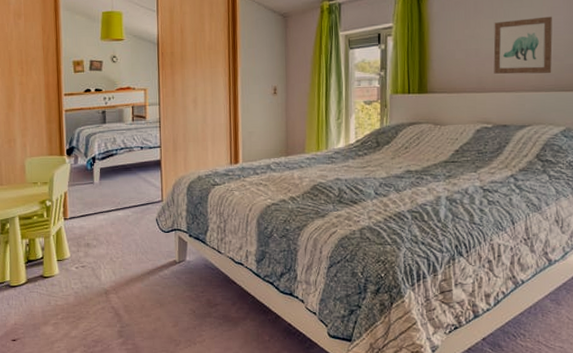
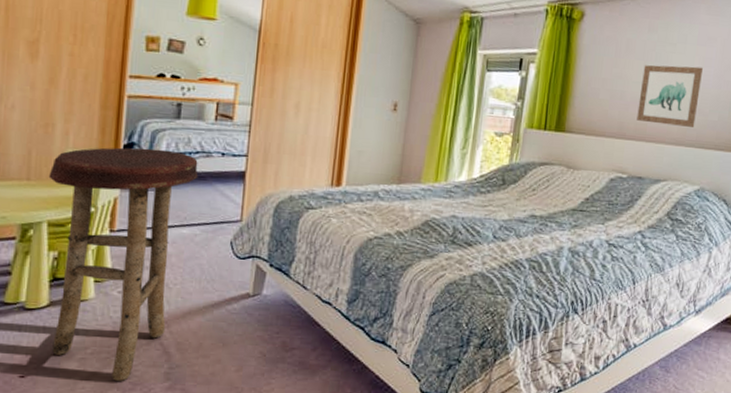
stool: none [15,149,125,340] -> present [48,147,199,381]

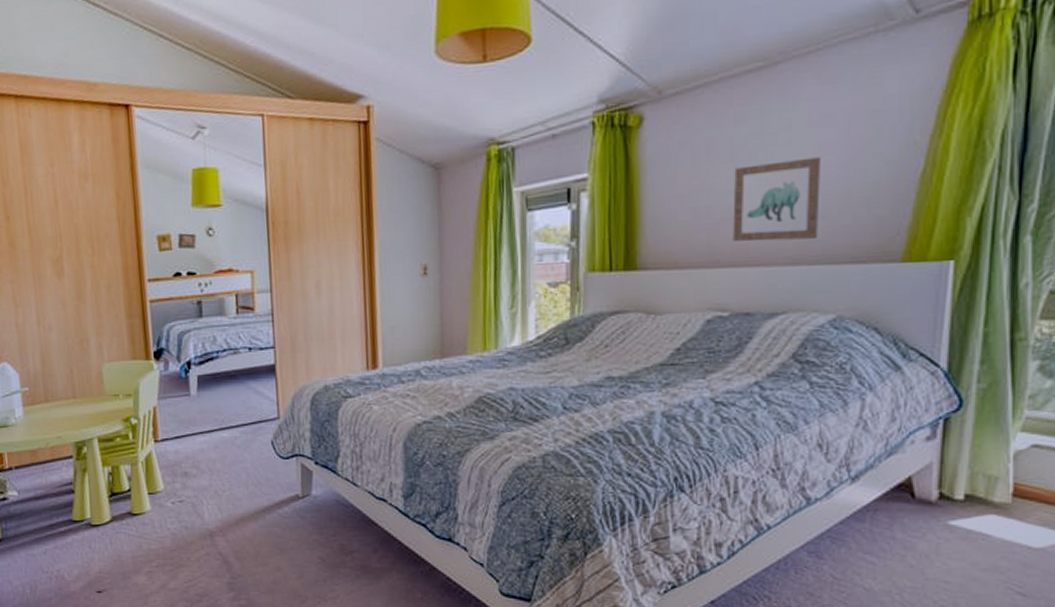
stool: present [48,147,199,381] -> none [91,351,229,593]

